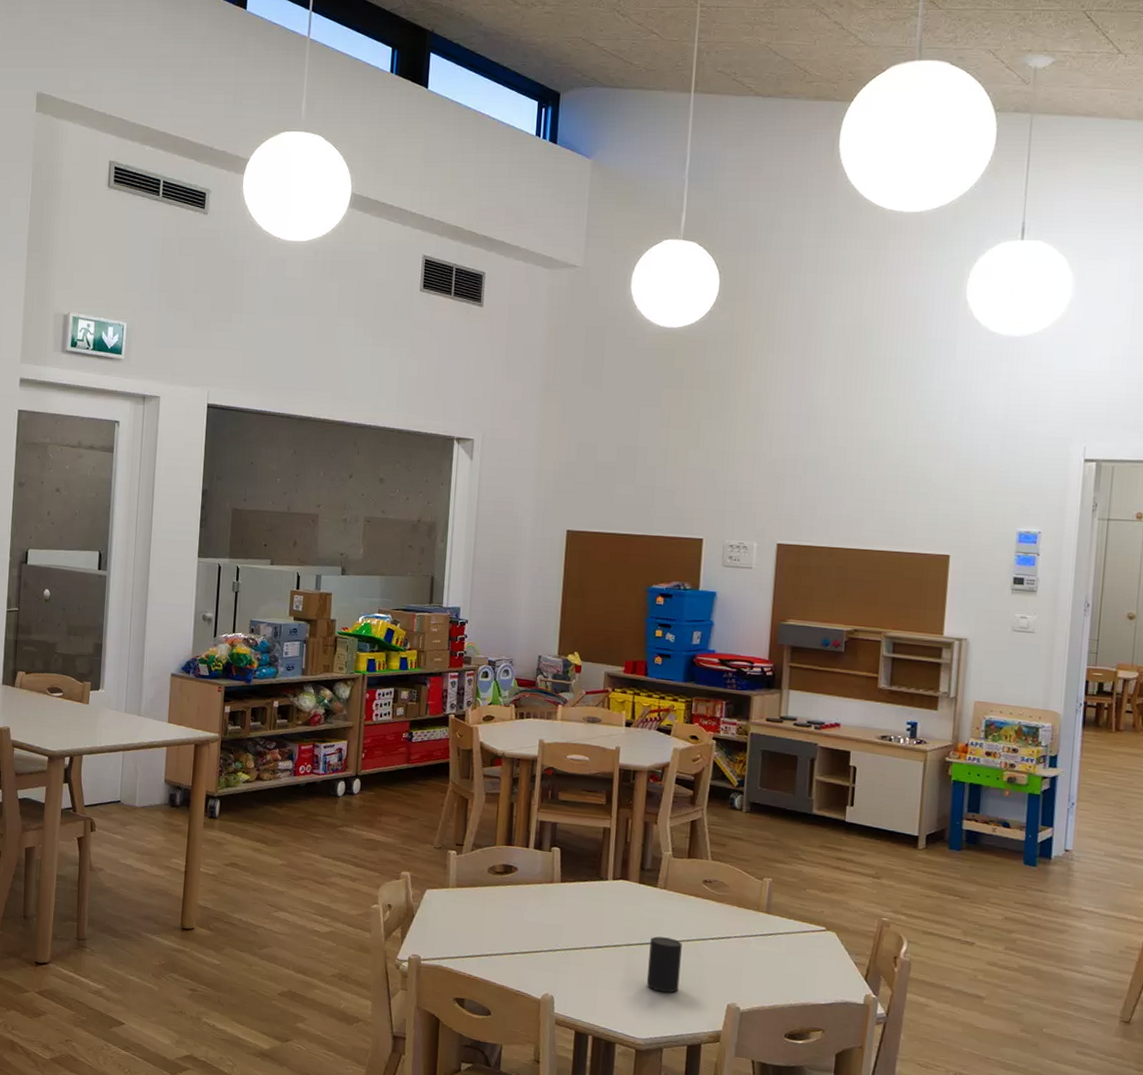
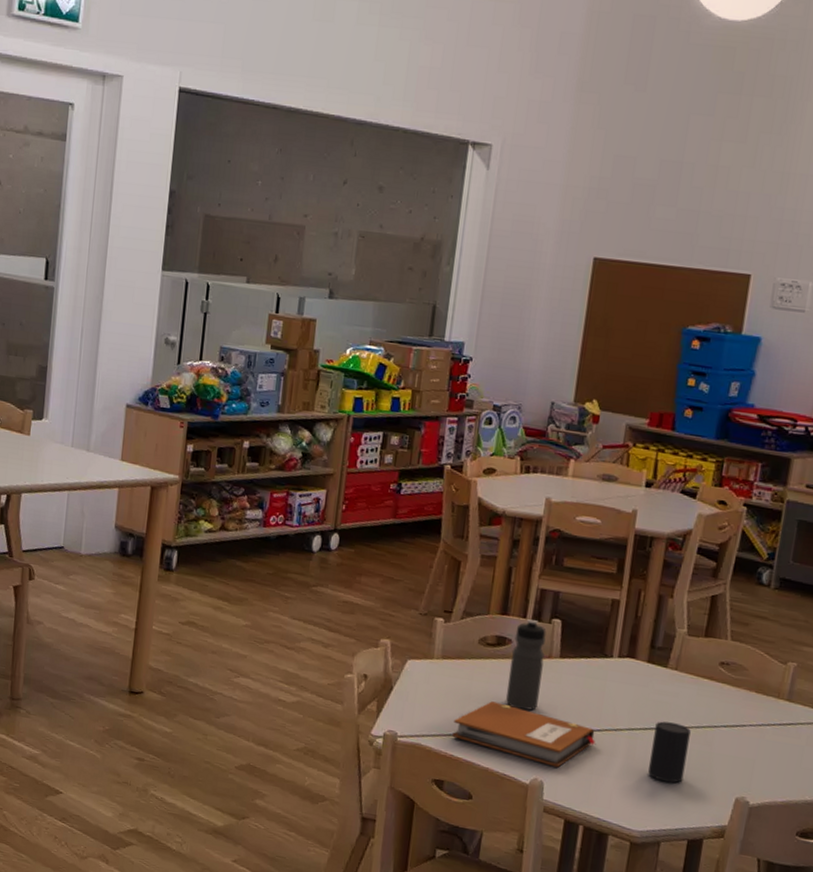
notebook: none [469,924,599,983] -> present [452,701,596,768]
water bottle: none [515,848,547,932] -> present [506,619,547,711]

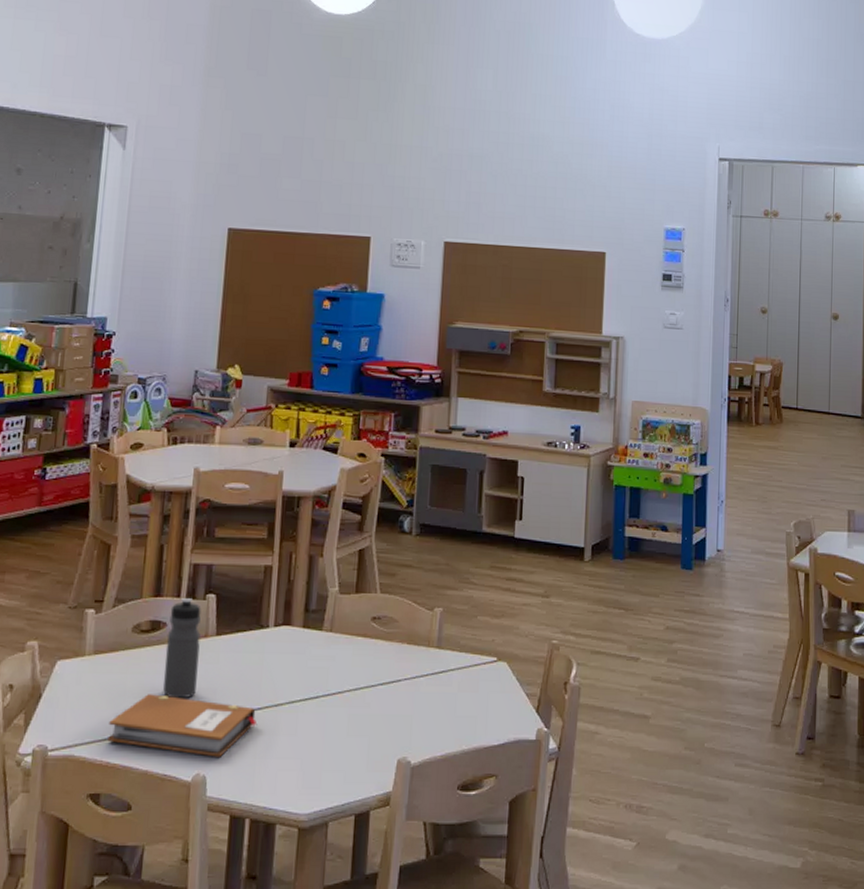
cup: present [648,721,691,783] -> none [311,688,349,754]

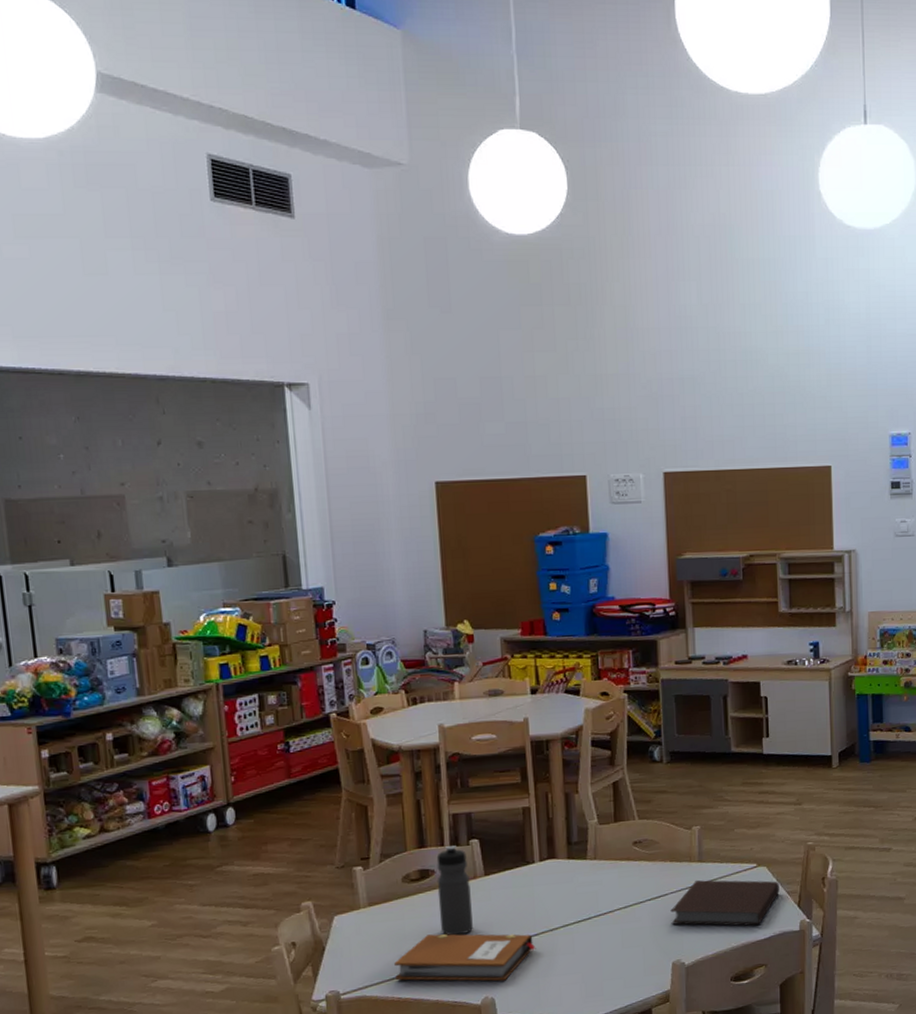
notebook: none [401,668,519,729] -> present [670,880,780,926]

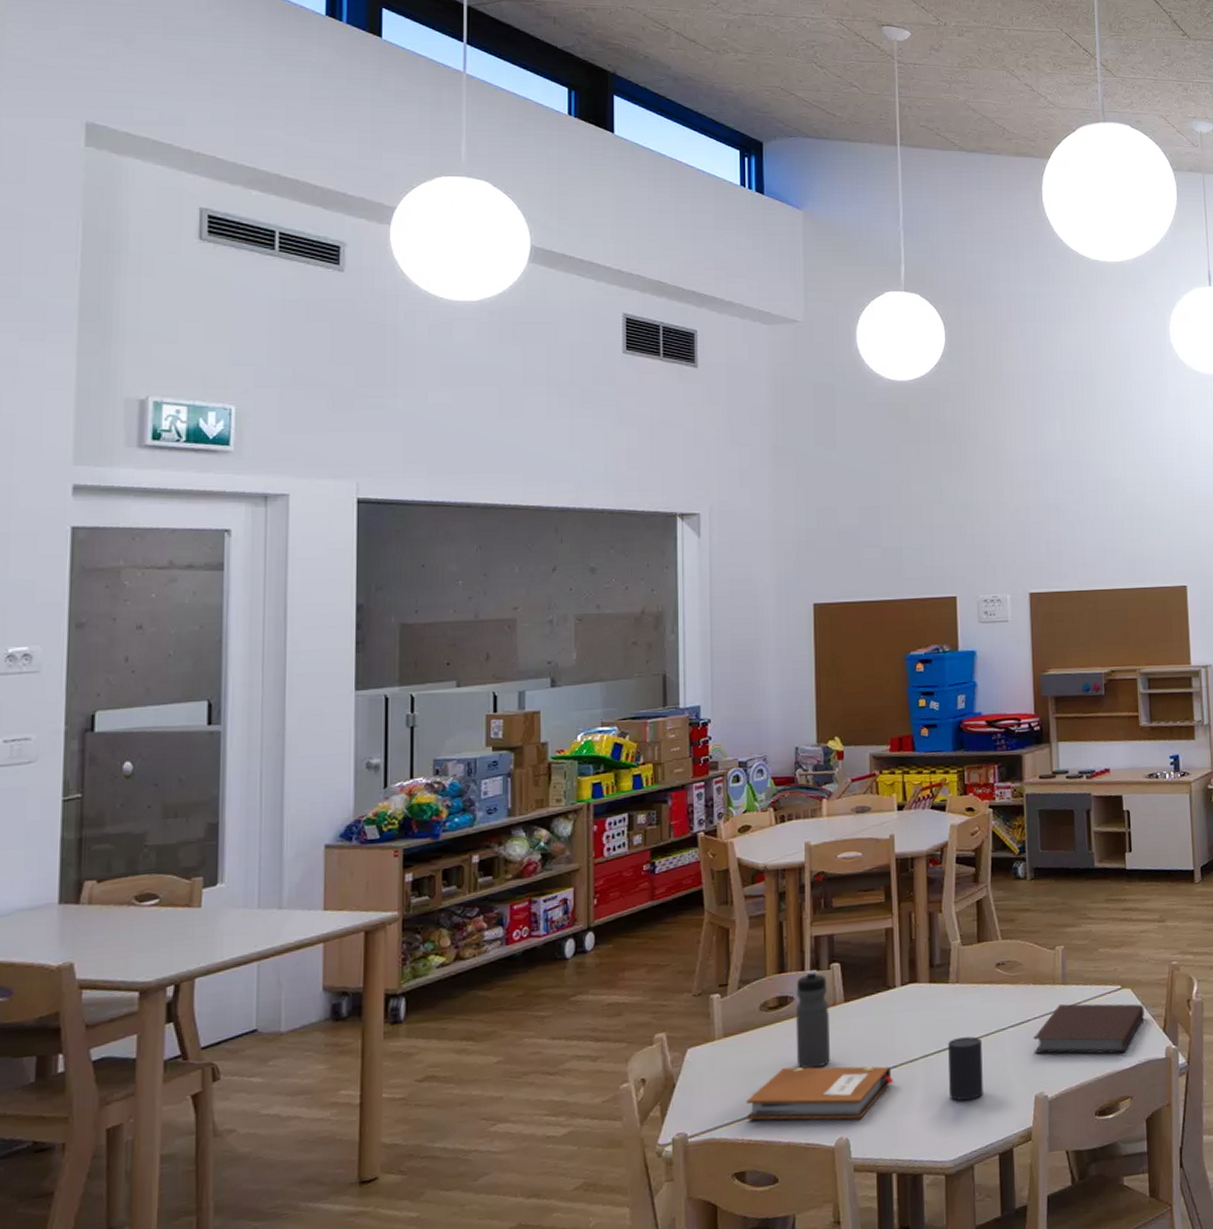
cup: none [587,908,622,966] -> present [948,1036,983,1101]

